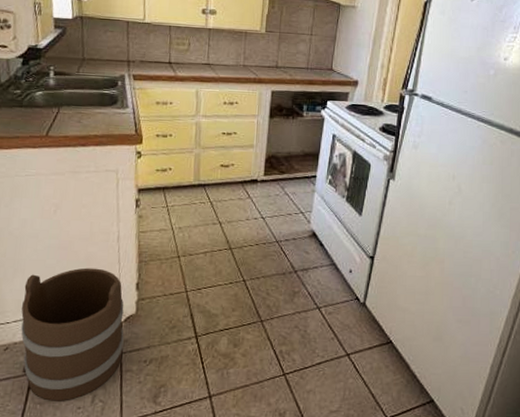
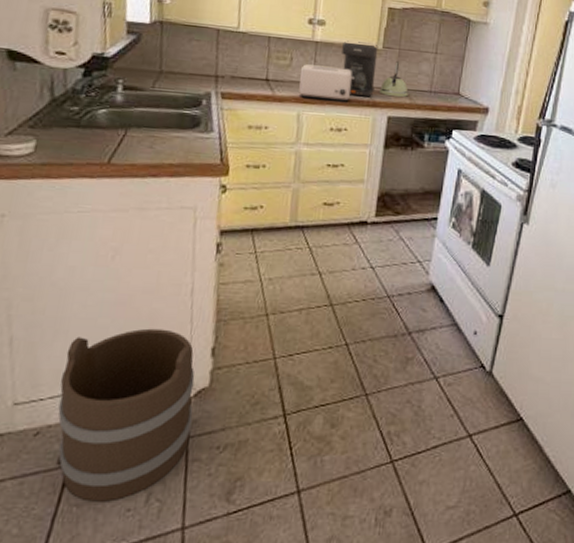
toaster: none [196,48,242,80] -> present [299,64,354,102]
coffee maker: none [231,27,262,75] -> present [342,40,379,97]
kettle: none [263,42,289,75] -> present [378,60,409,98]

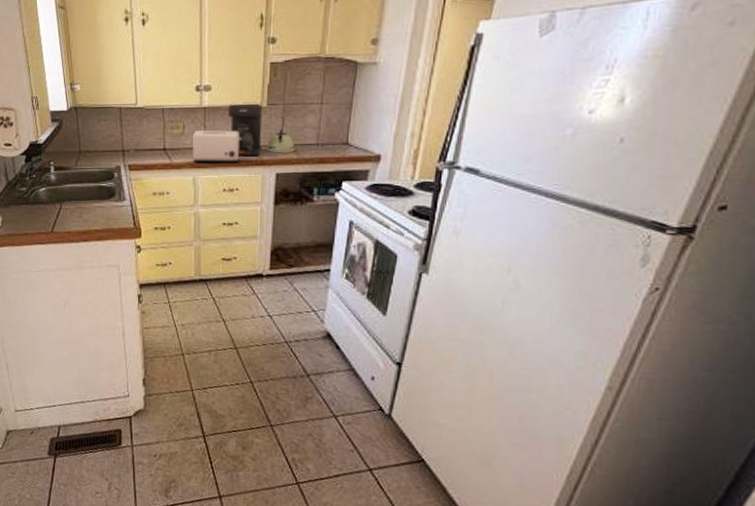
bucket: present [58,328,195,502] -> none [42,361,134,485]

